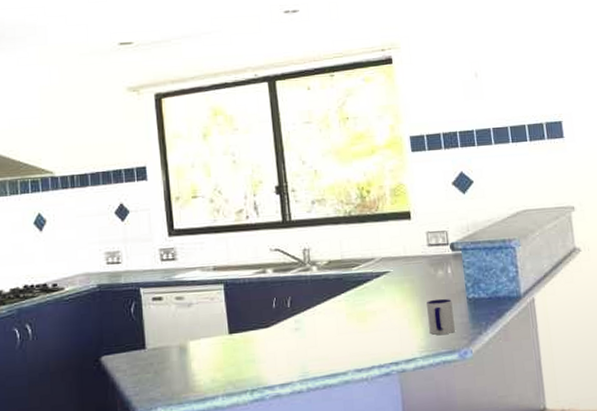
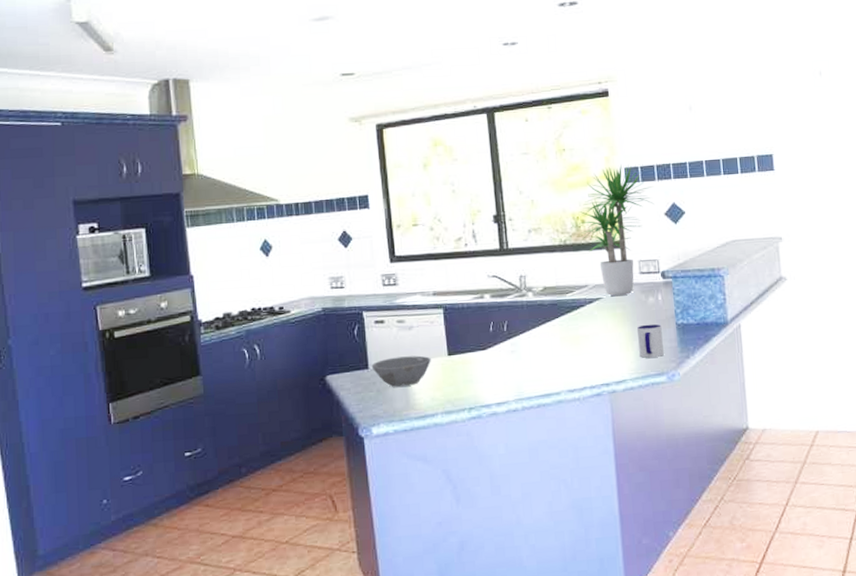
bowl: none [148,334,211,368] -> present [371,355,431,387]
potted plant: none [362,132,442,270] -> present [577,164,655,297]

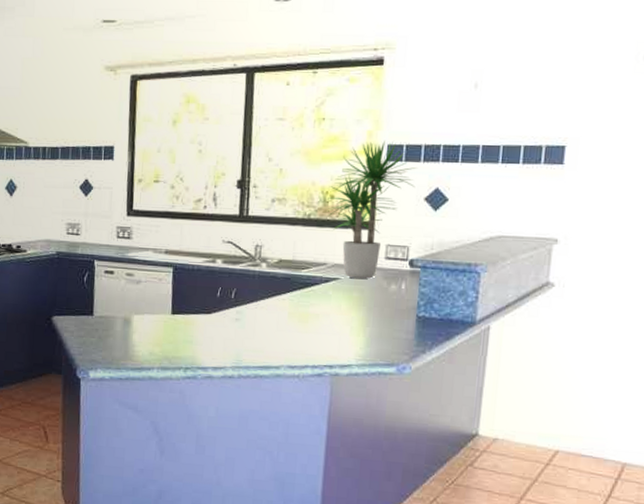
bowl: present [371,355,431,387] -> none [96,308,155,338]
mug: present [637,324,664,358] -> none [370,312,400,347]

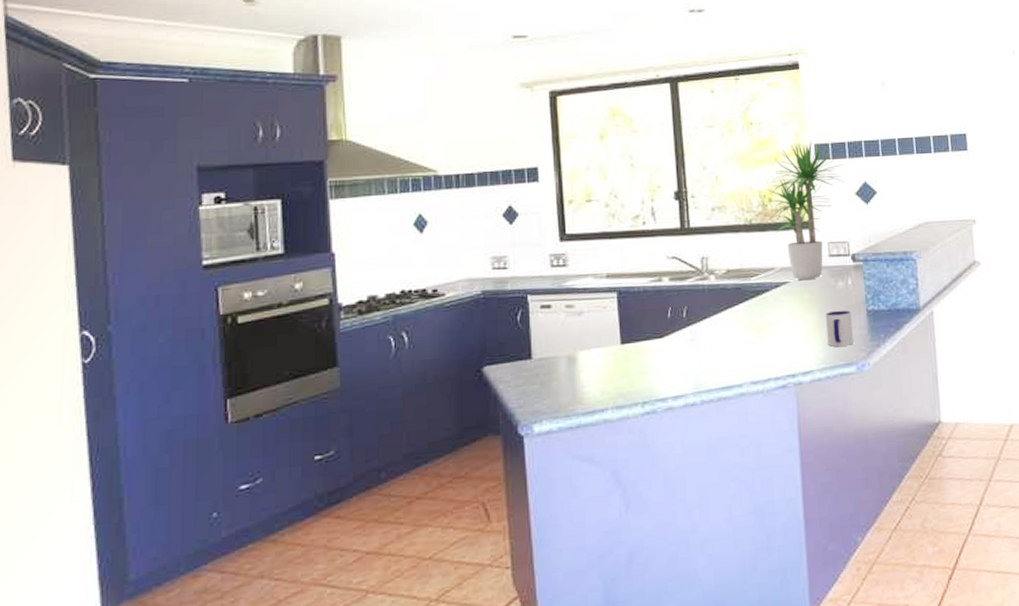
mug: none [370,312,400,347] -> present [826,310,853,347]

